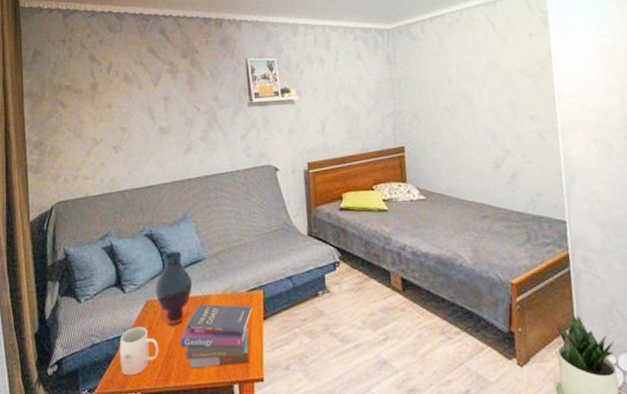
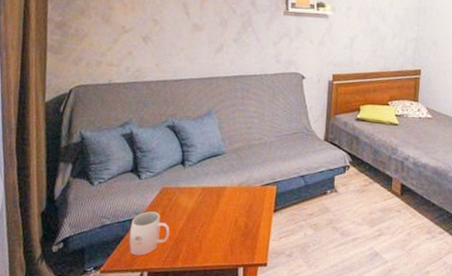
vase: present [155,251,193,326] -> none [171,143,210,213]
books: present [181,304,252,369] -> none [192,195,264,252]

